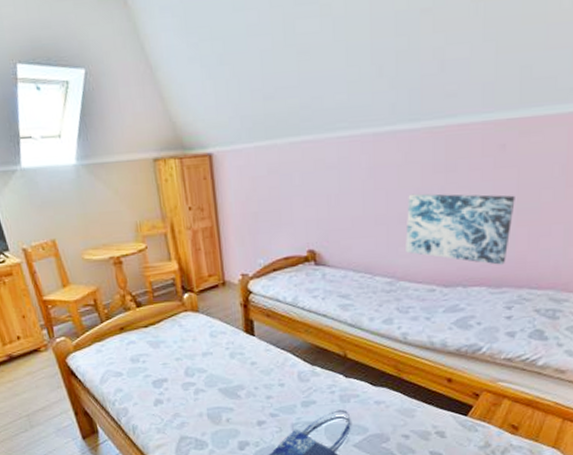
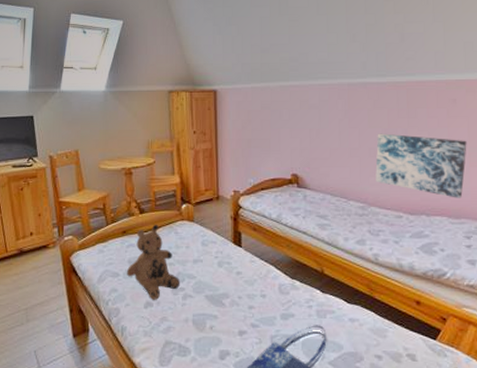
teddy bear: none [129,317,191,397] -> present [126,224,181,300]

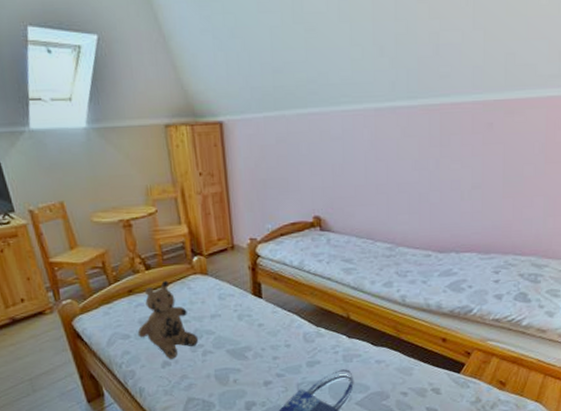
wall art: present [375,133,467,198] -> none [404,165,502,233]

